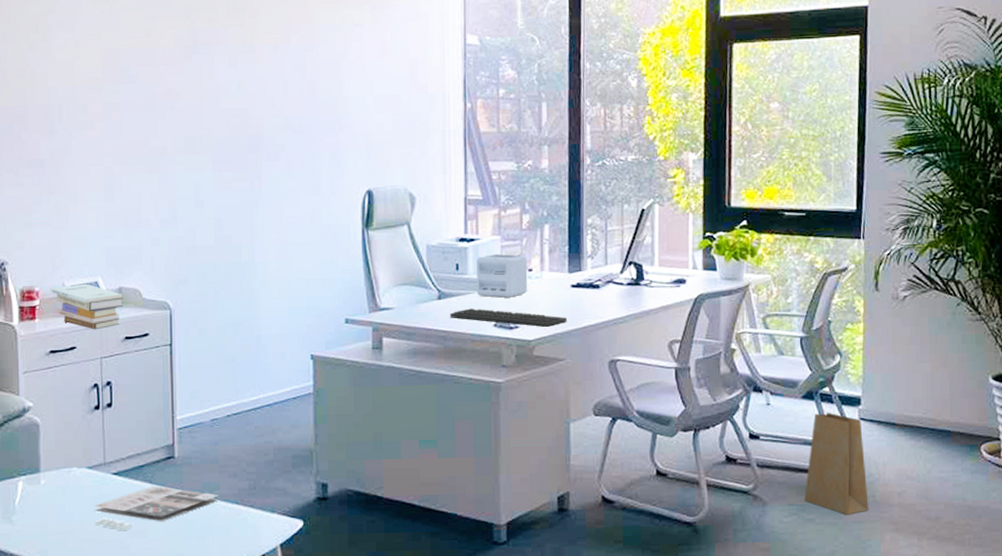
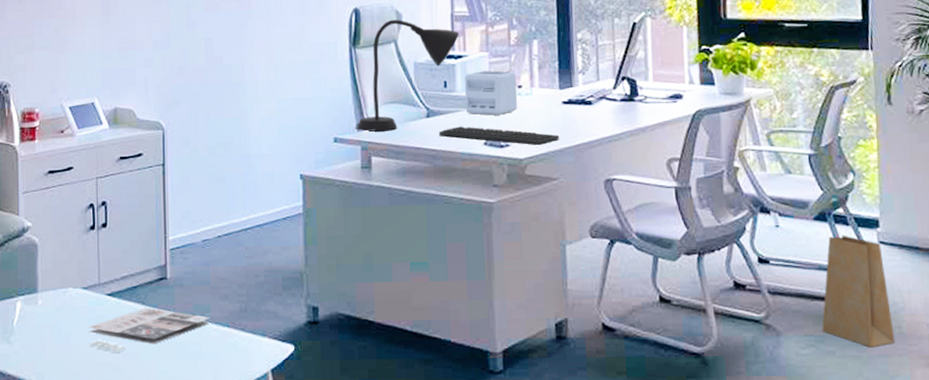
books: present [49,283,124,330] -> none [48,104,119,150]
desk lamp: none [366,201,472,313] -> present [354,19,459,132]

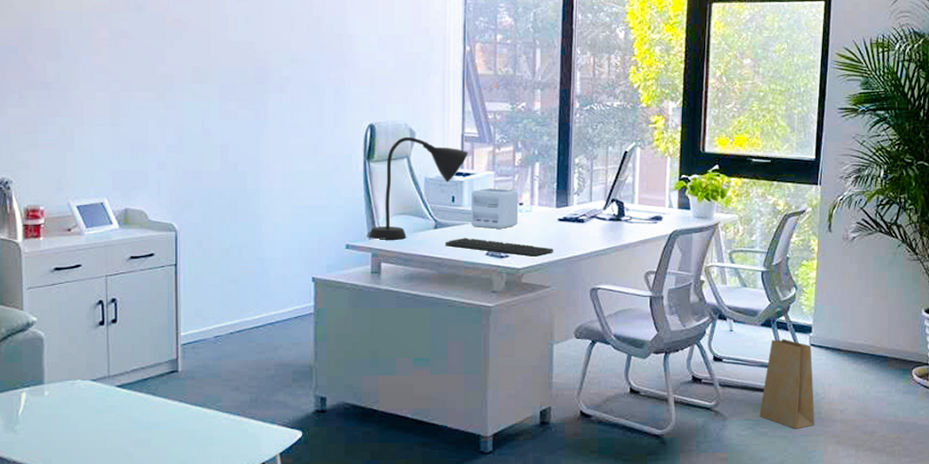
magazine: present [88,307,211,354] -> none [97,398,222,441]

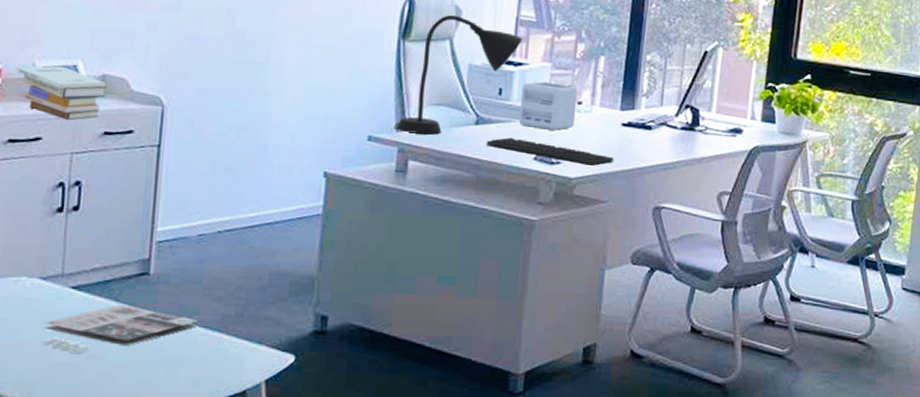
books: none [54,204,129,249] -> present [15,65,107,121]
magazine: none [97,398,222,441] -> present [42,304,199,354]
paper bag: present [759,338,815,429] -> none [838,279,904,386]

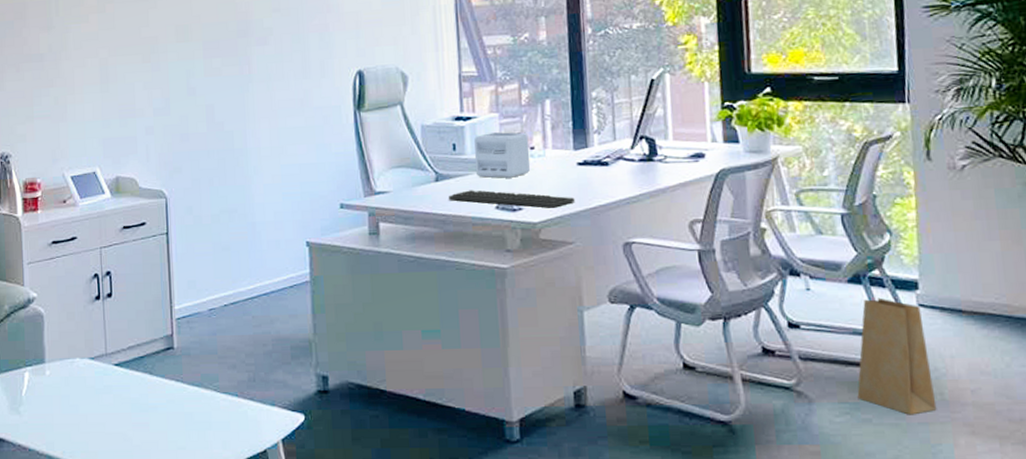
books: present [15,65,107,121] -> none [50,174,121,220]
magazine: present [42,304,199,354] -> none [96,377,219,424]
desk lamp: present [393,14,522,135] -> none [361,81,468,197]
paper bag: none [838,279,904,386] -> present [857,297,937,415]

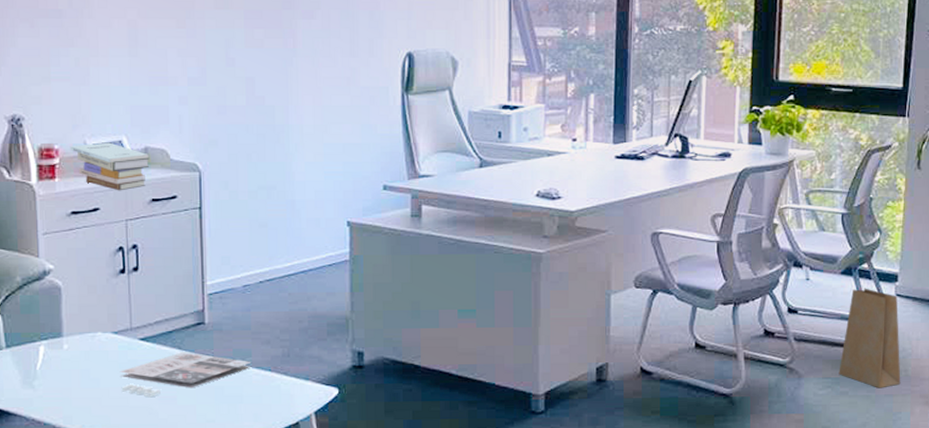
books: none [50,174,121,220] -> present [70,142,150,191]
magazine: none [96,377,219,424] -> present [119,352,252,398]
computer keyboard: present [449,190,576,208] -> none [492,177,611,198]
desk organizer: present [474,132,531,178] -> none [519,123,572,167]

